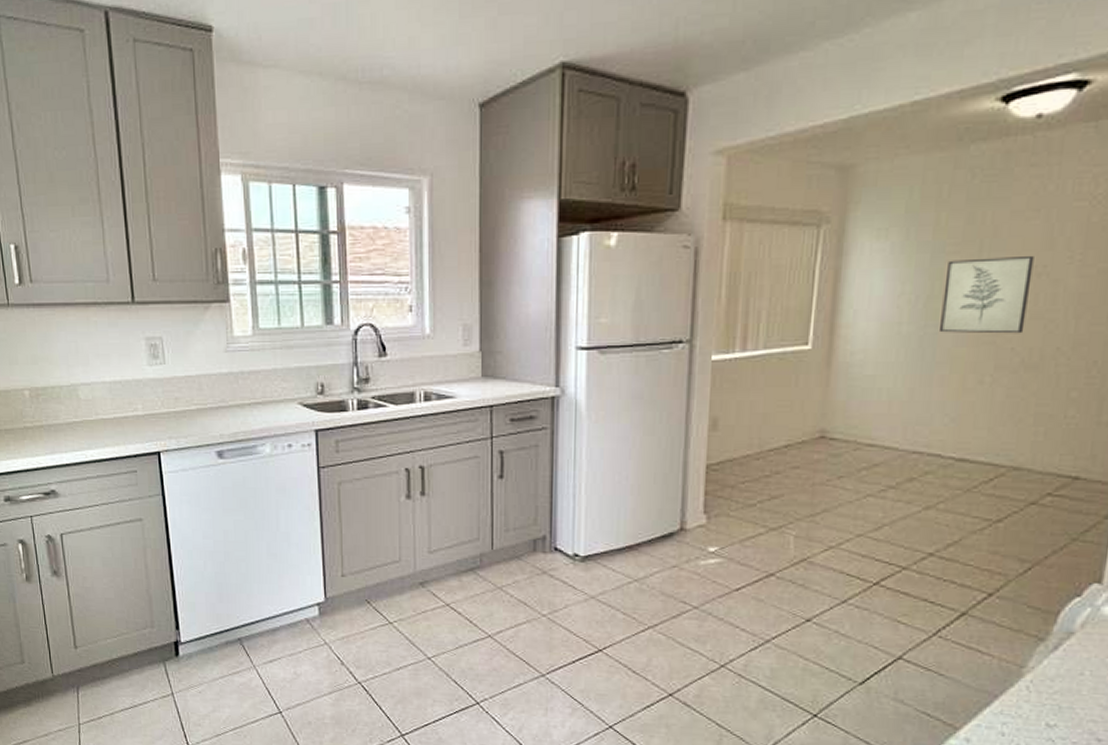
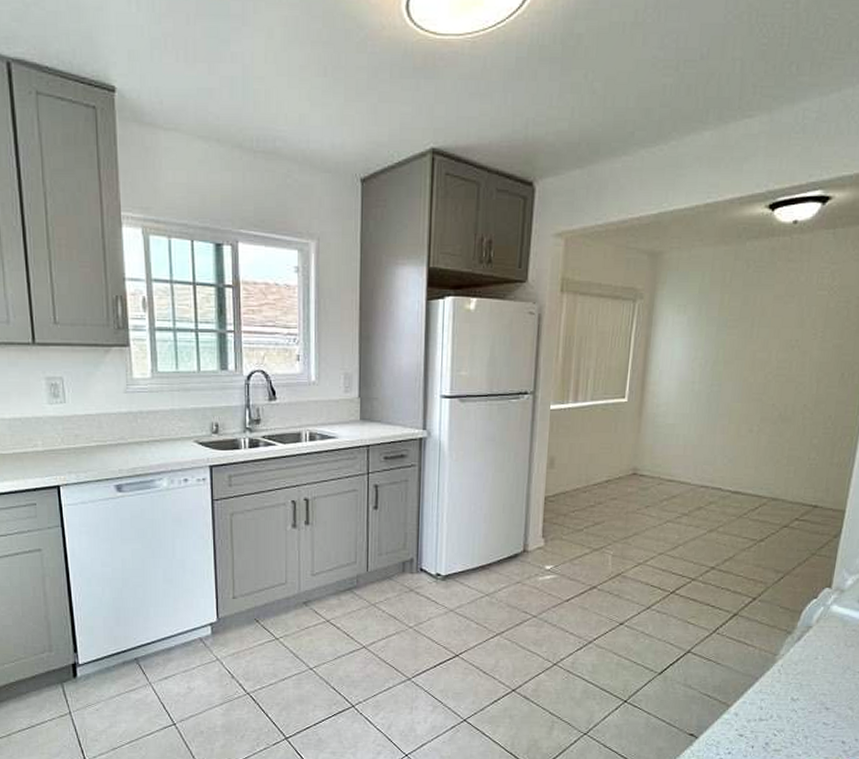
wall art: present [938,255,1034,334] -> none [721,331,790,393]

